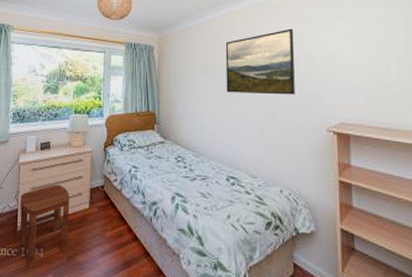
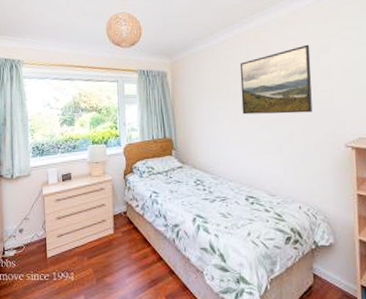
stool: present [20,184,70,267] -> none [47,212,97,290]

